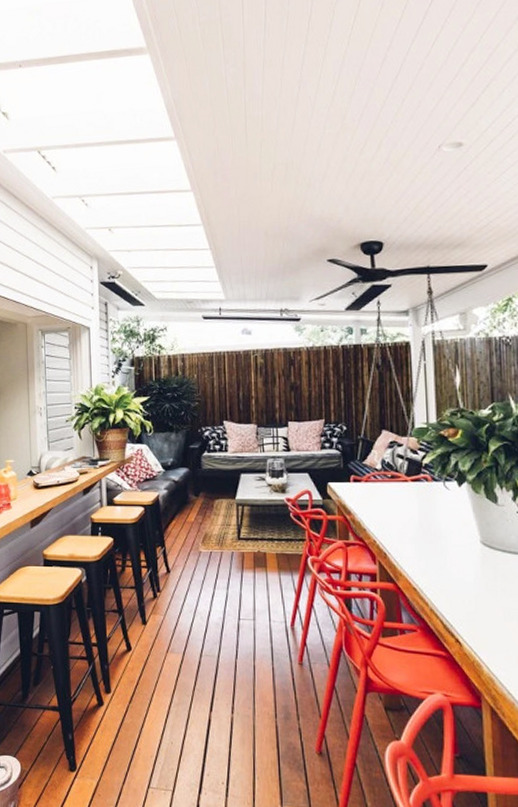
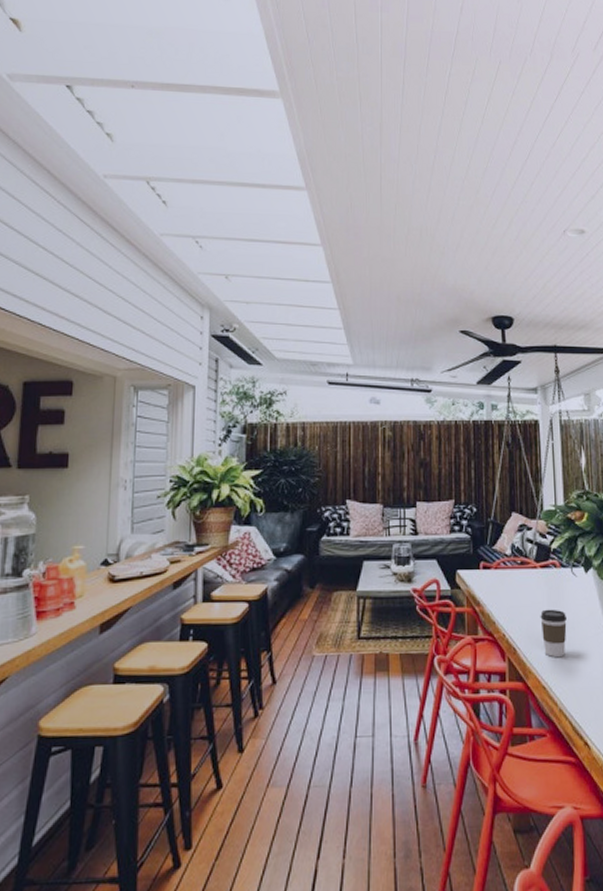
coffee cup: none [411,519,439,562] -> present [540,609,567,657]

